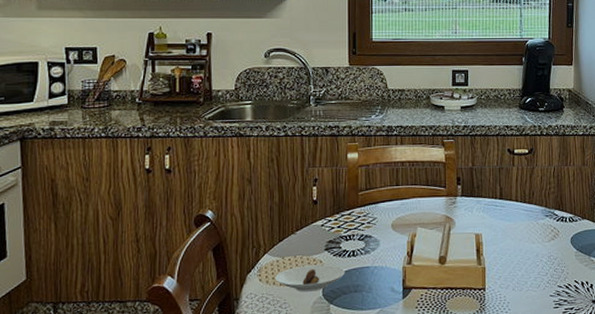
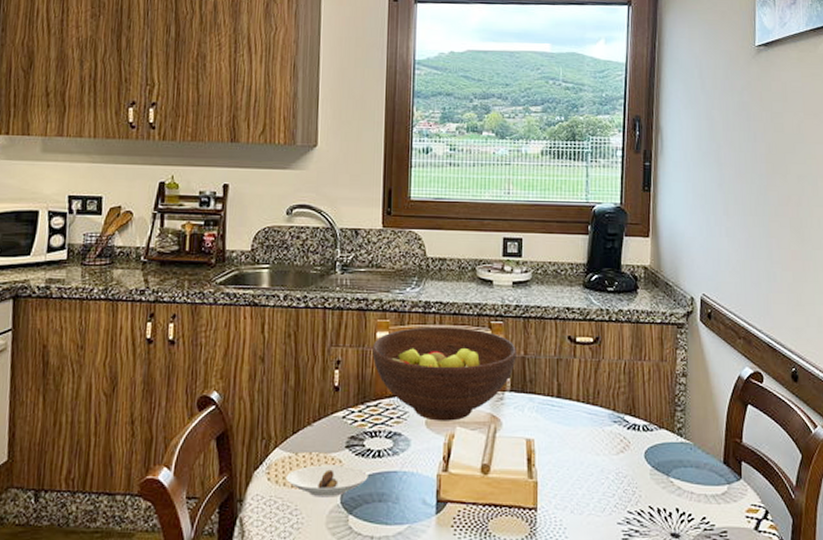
fruit bowl: none [345,146,466,224] -> present [372,326,516,421]

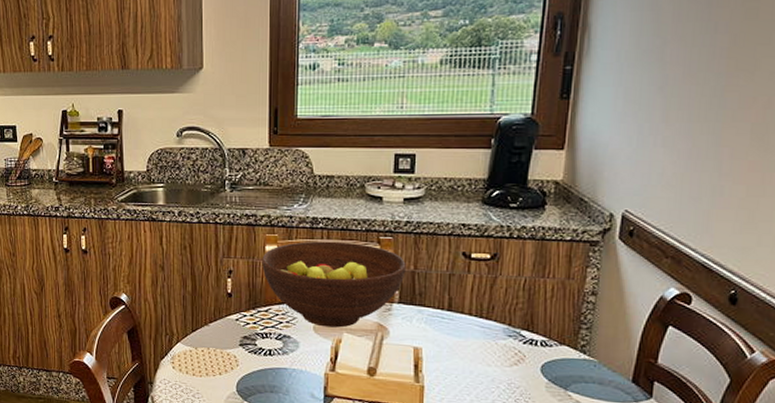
saucer: present [285,465,368,497] -> none [188,358,260,386]

